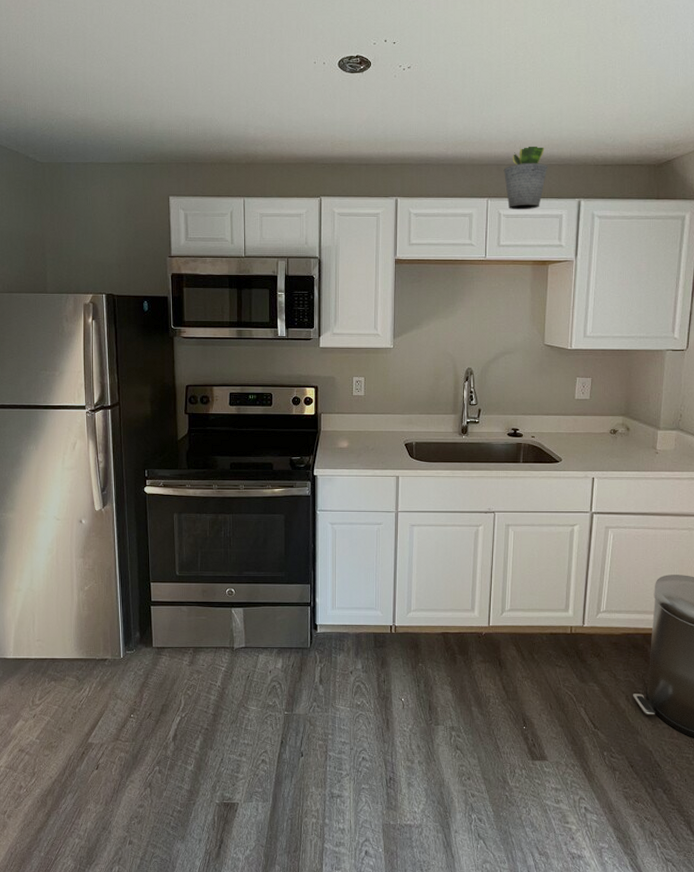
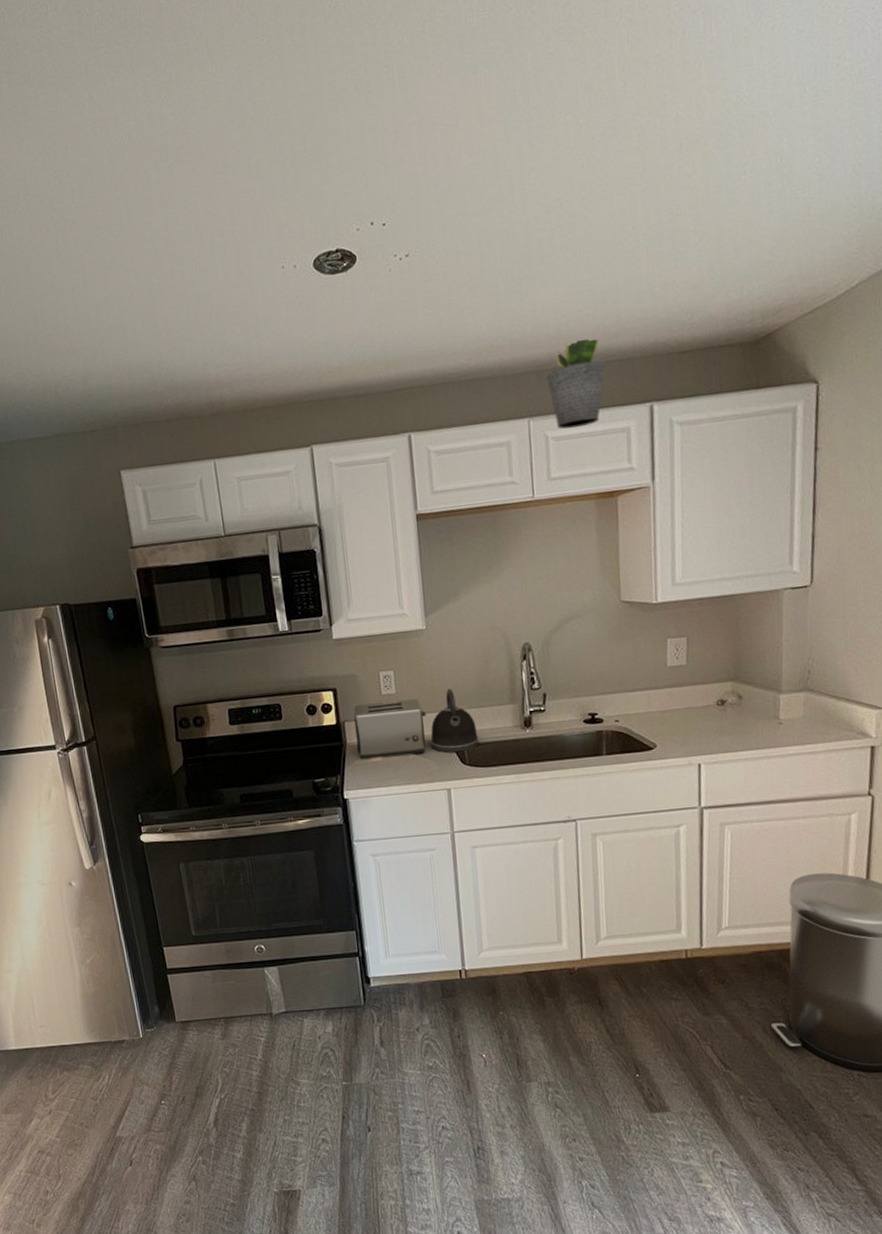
toaster: none [328,400,386,446] -> present [353,699,427,760]
kettle: none [387,396,425,448] -> present [430,688,479,753]

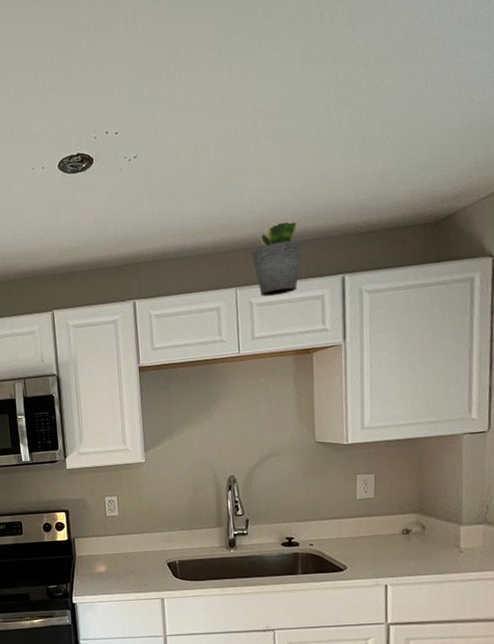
toaster: present [353,699,427,760] -> none [82,520,144,571]
kettle: present [430,688,479,753] -> none [147,512,189,568]

